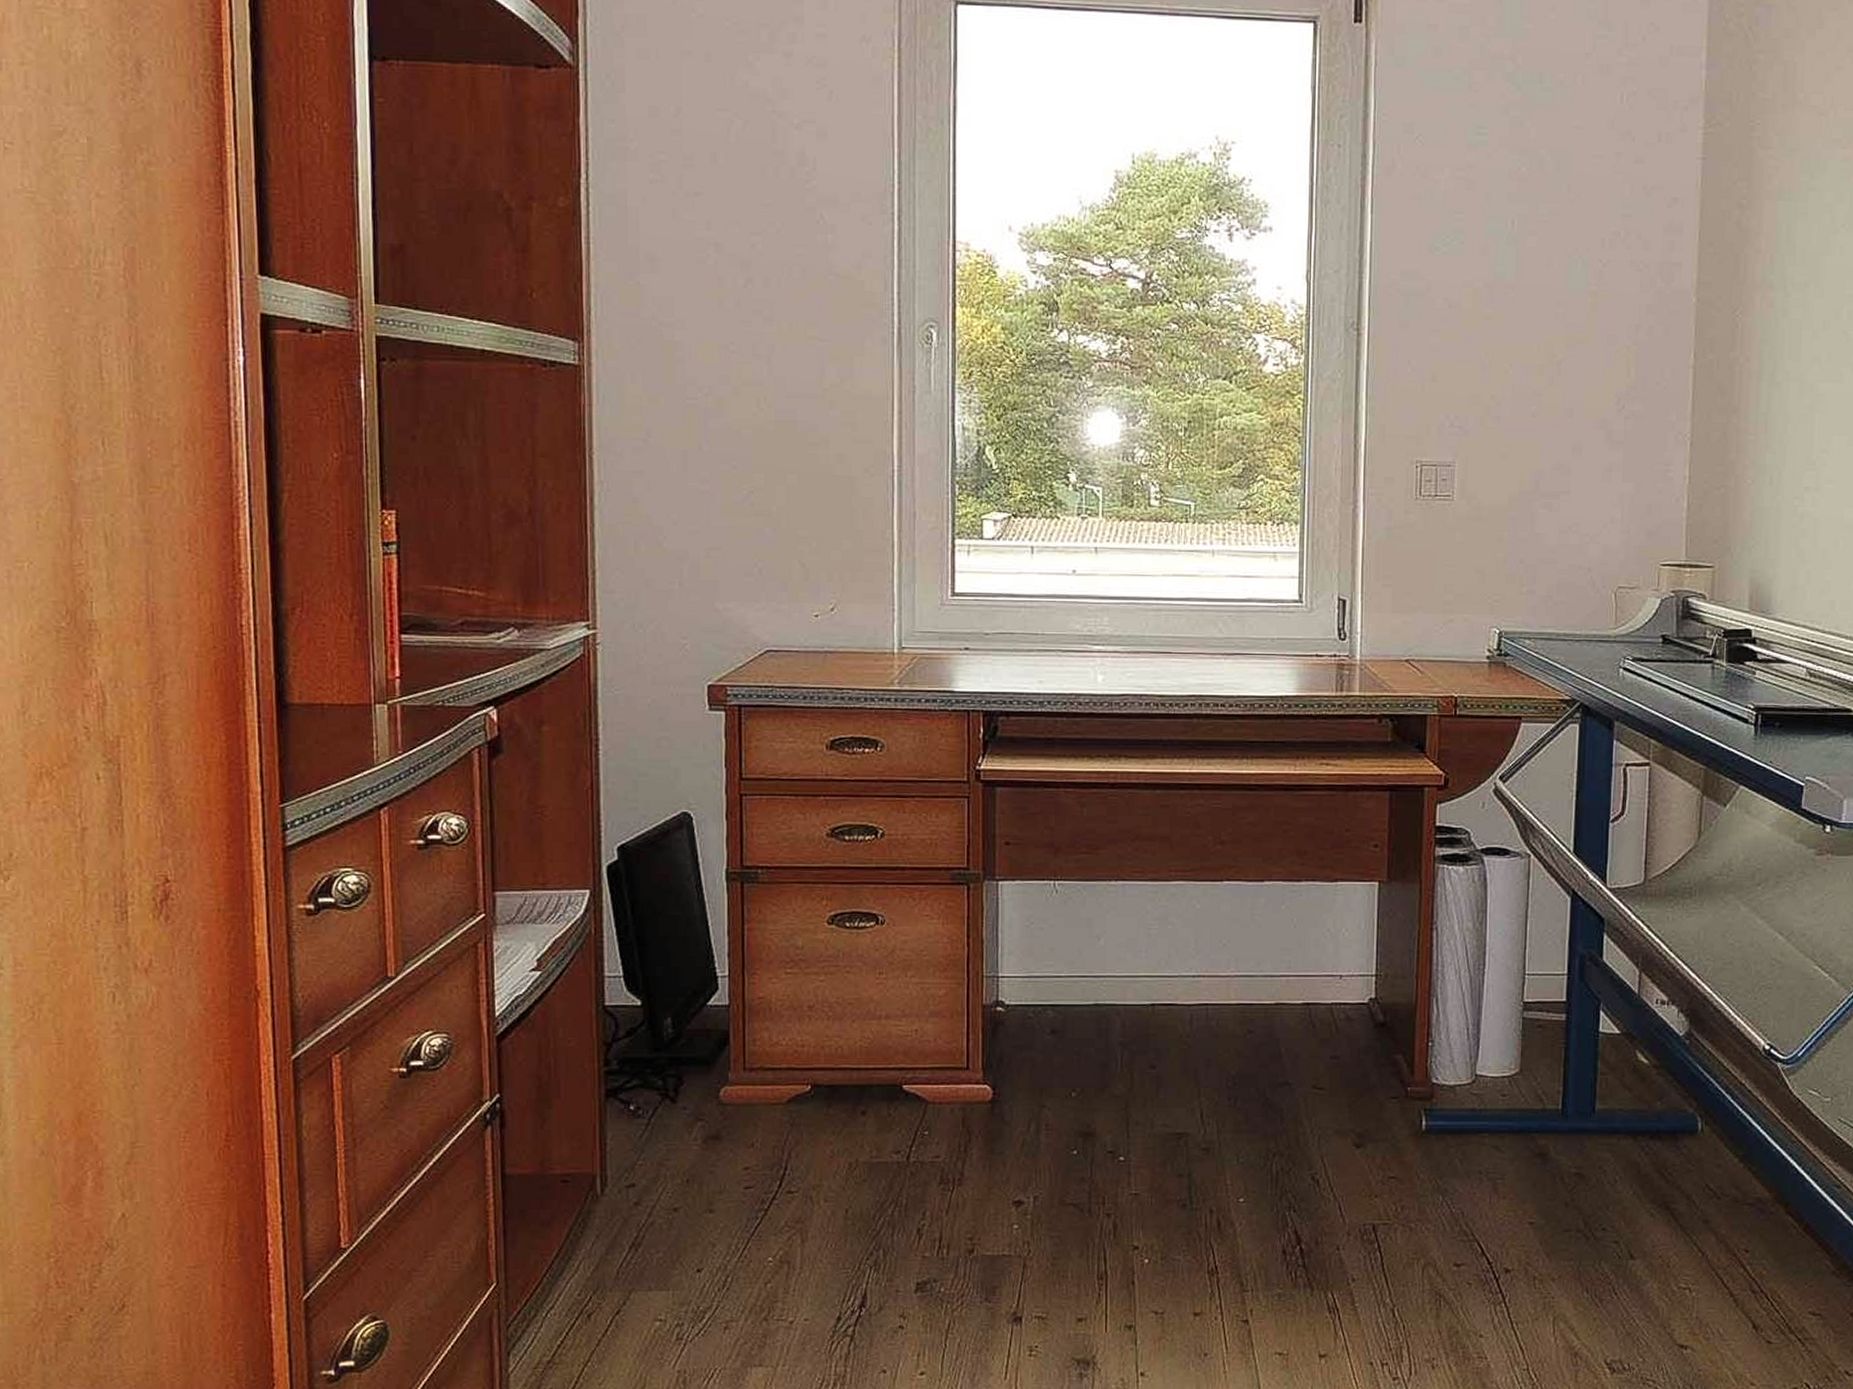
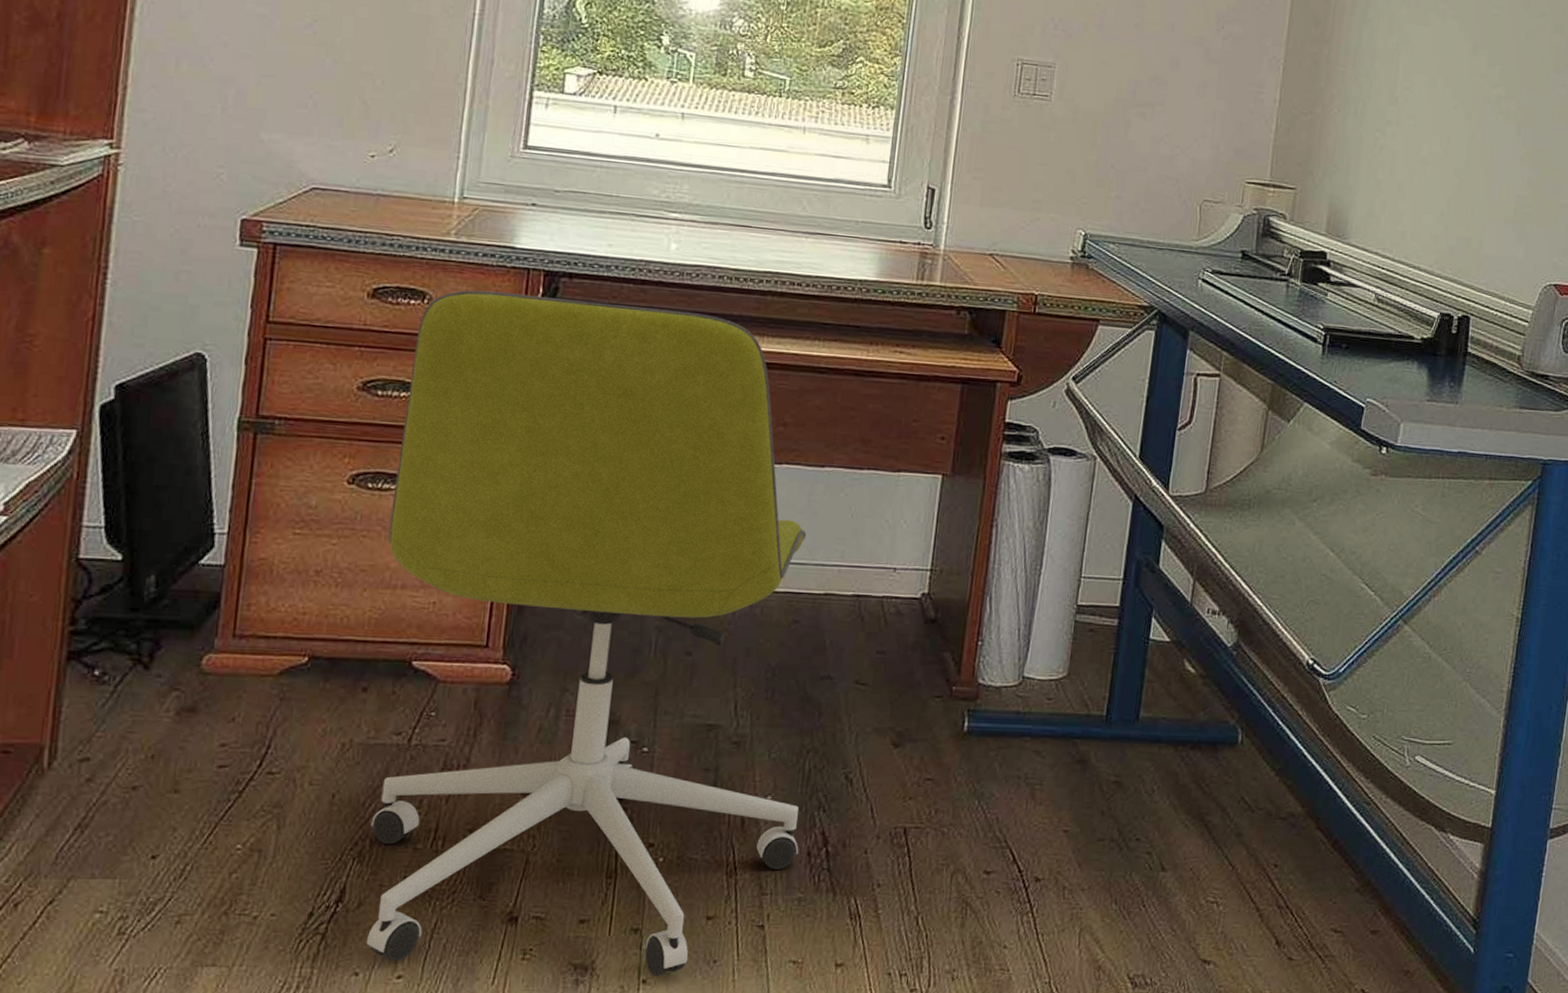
office chair: none [869,735,1274,1369] -> present [366,290,807,976]

